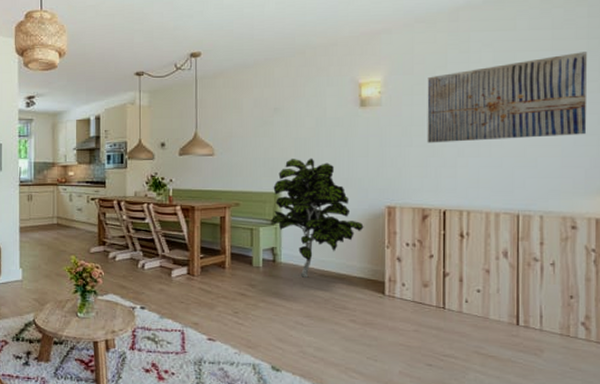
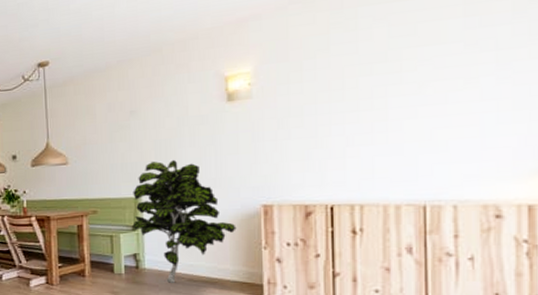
wall art: present [427,52,587,143] -> none [306,14,514,134]

